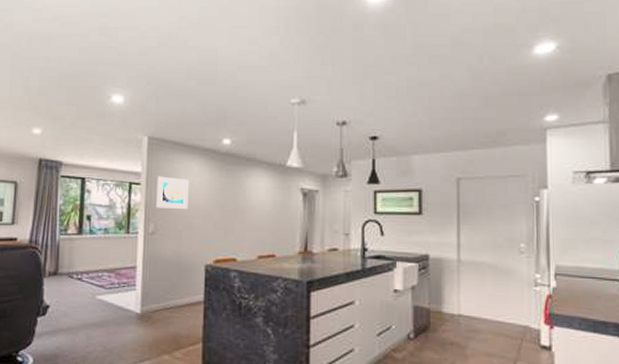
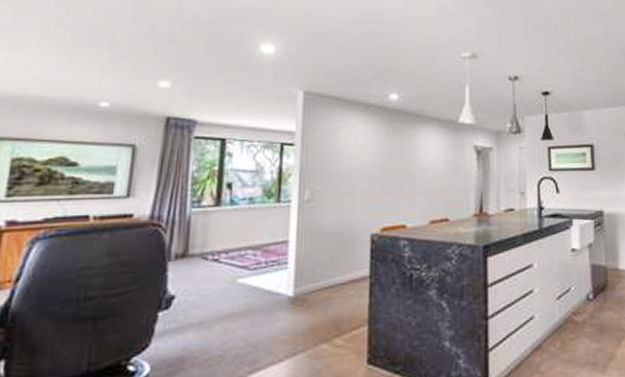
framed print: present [156,176,189,210] -> none [313,135,352,173]

